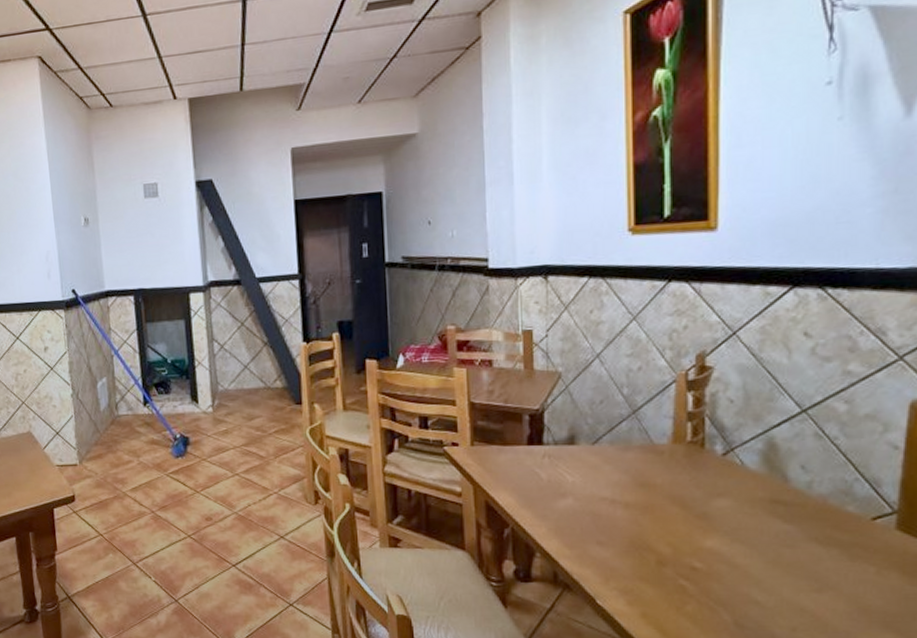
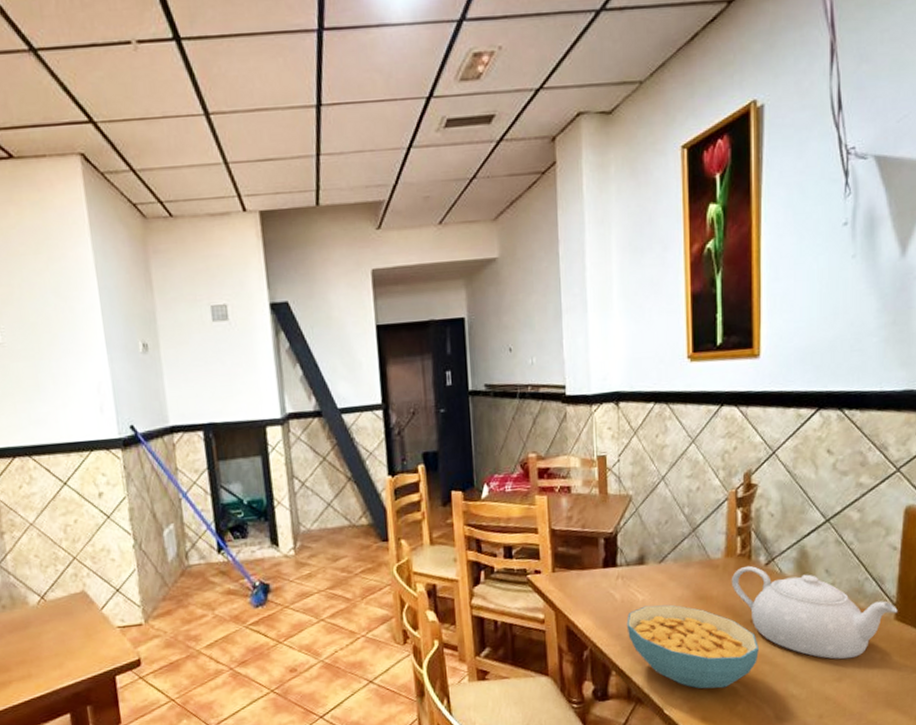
cereal bowl: none [553,488,713,584] -> present [626,604,759,689]
teapot: none [679,454,900,568] -> present [731,565,898,660]

